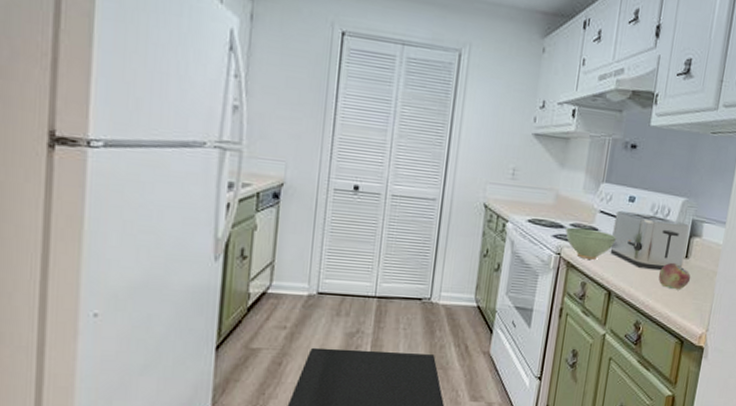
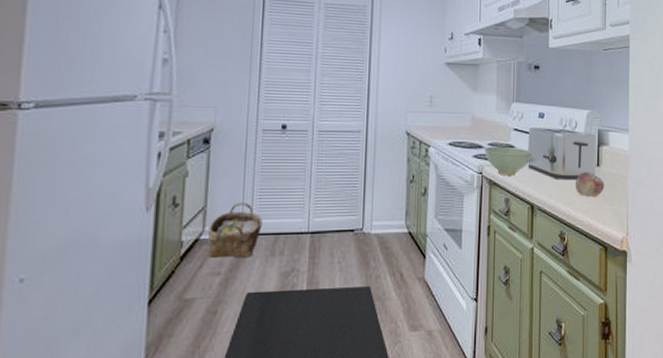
woven basket: none [274,261,330,315] -> present [207,203,262,258]

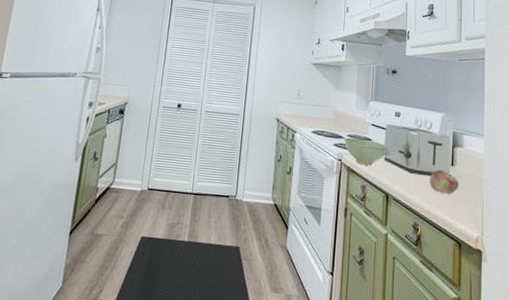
woven basket: present [207,203,262,258] -> none [116,162,158,208]

